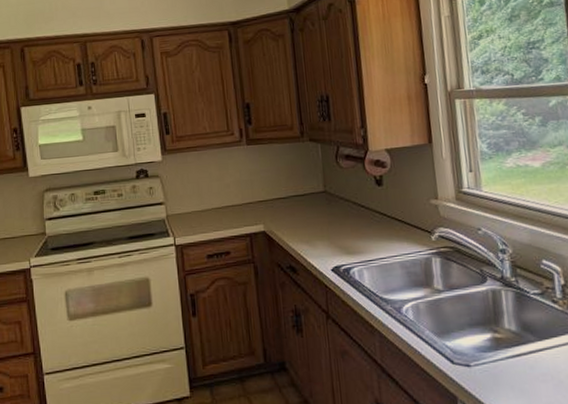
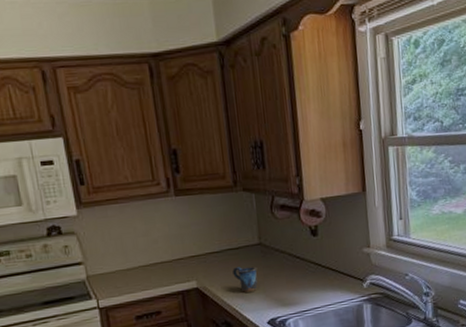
mug: none [298,213,323,238] -> present [232,266,258,293]

